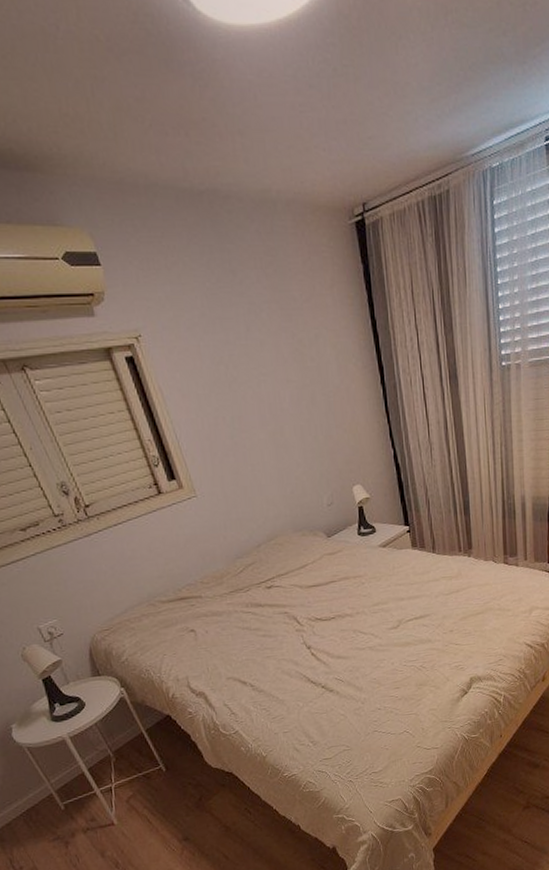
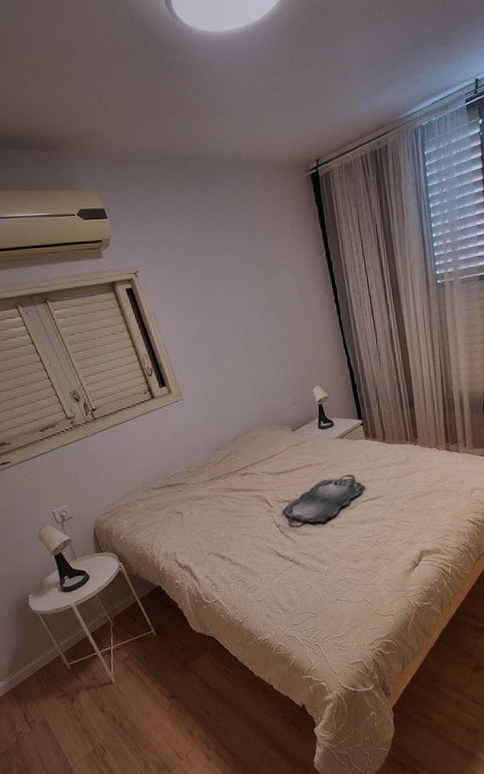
serving tray: none [314,589,411,646] -> present [282,474,366,524]

